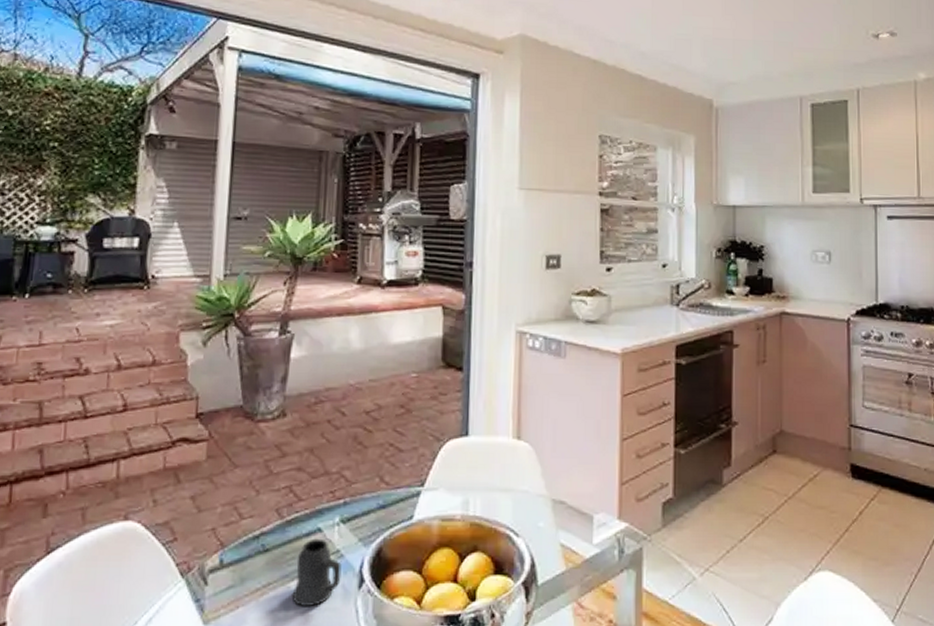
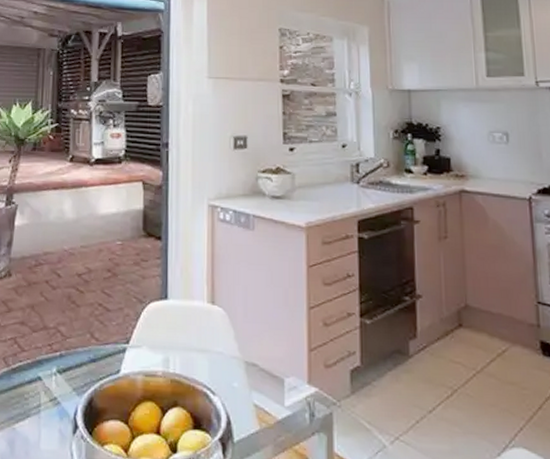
mug: present [291,538,342,606] -> none [16,386,59,447]

